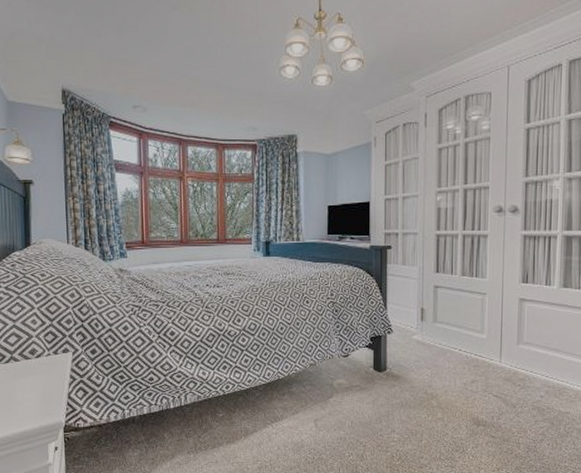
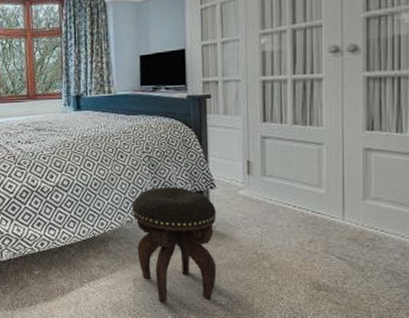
footstool: none [315,332,392,442] -> present [132,187,217,303]

